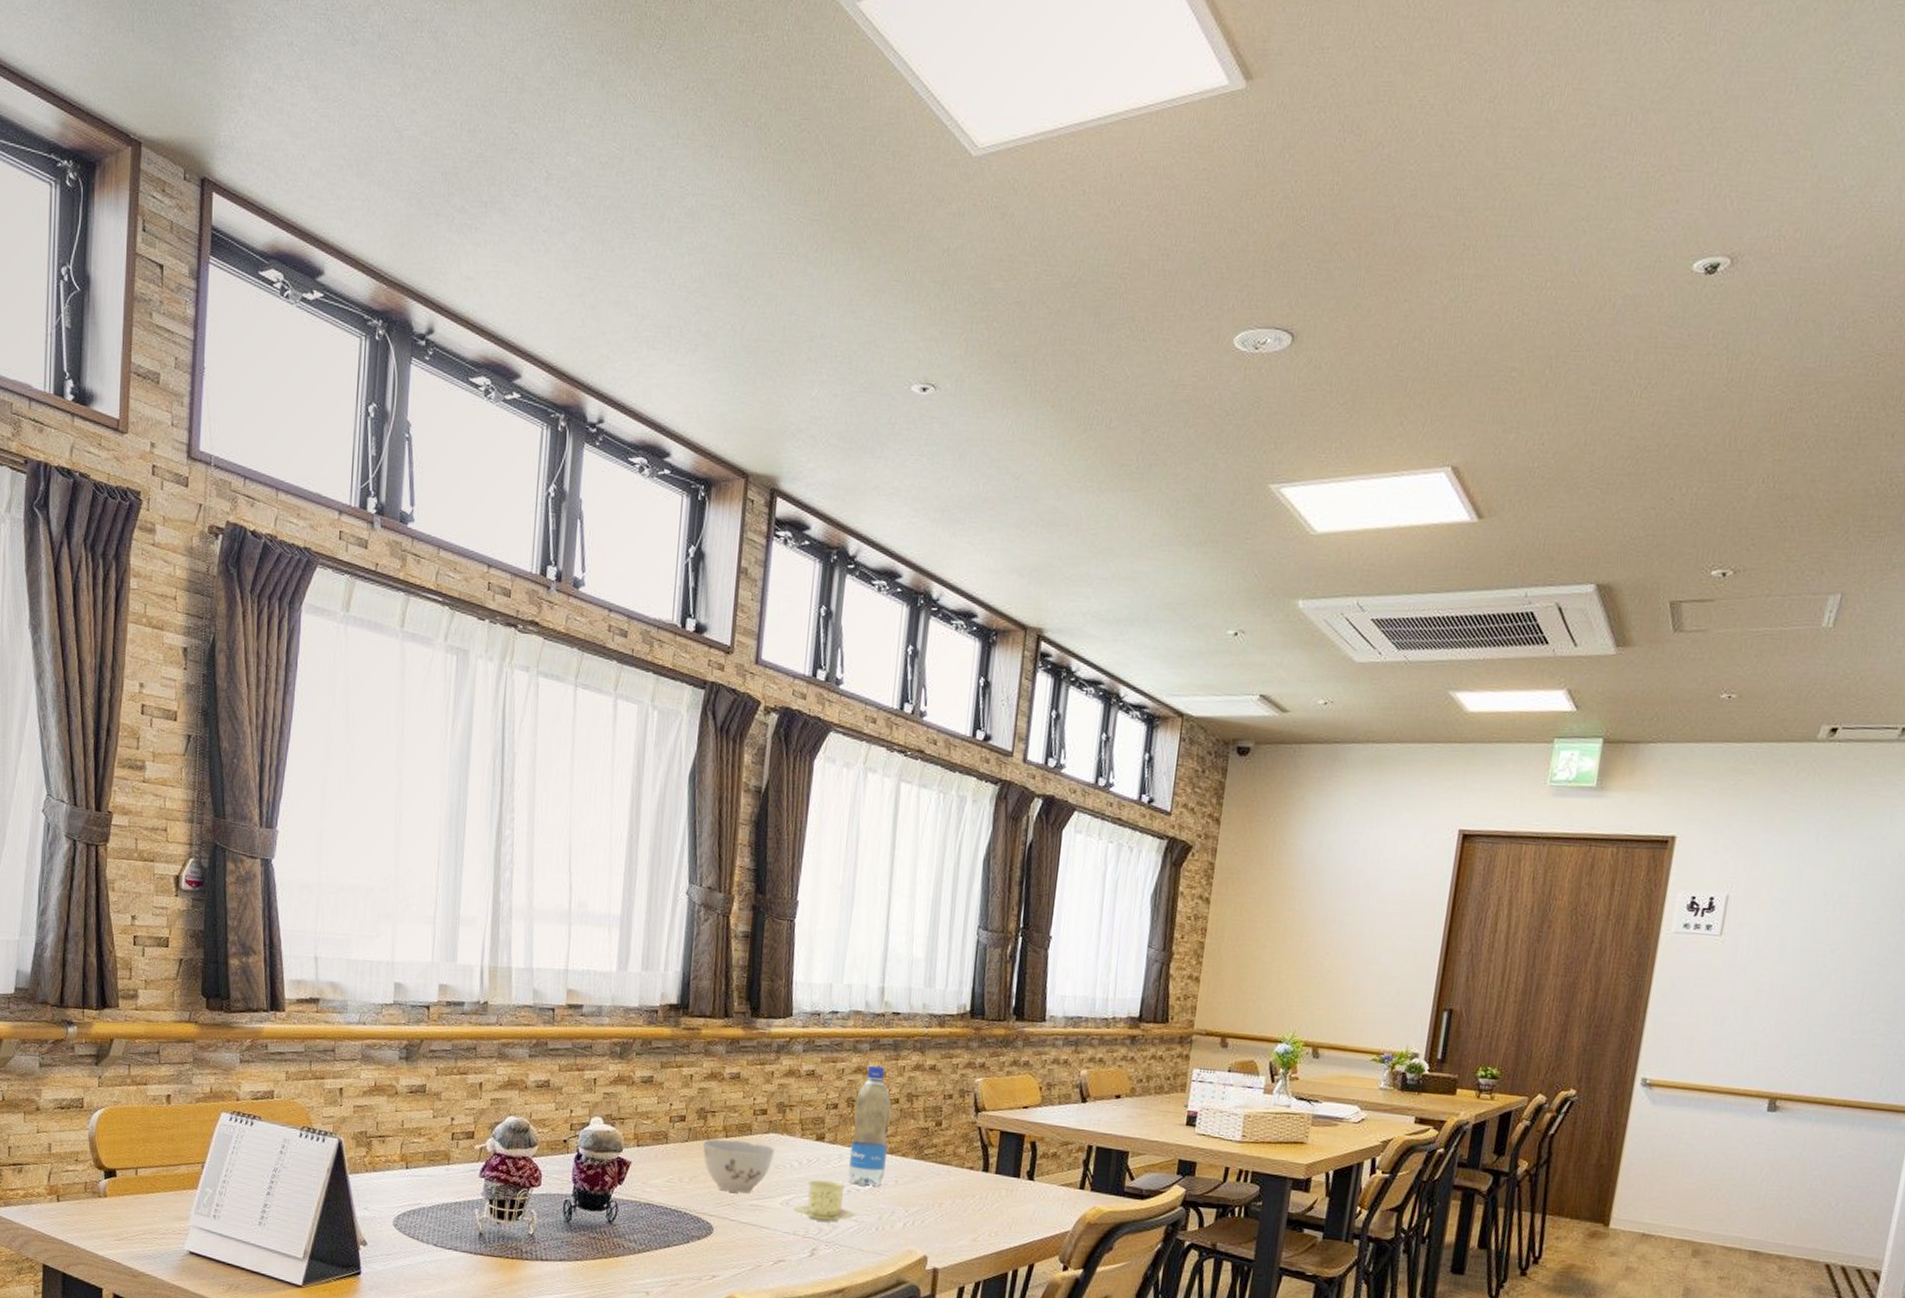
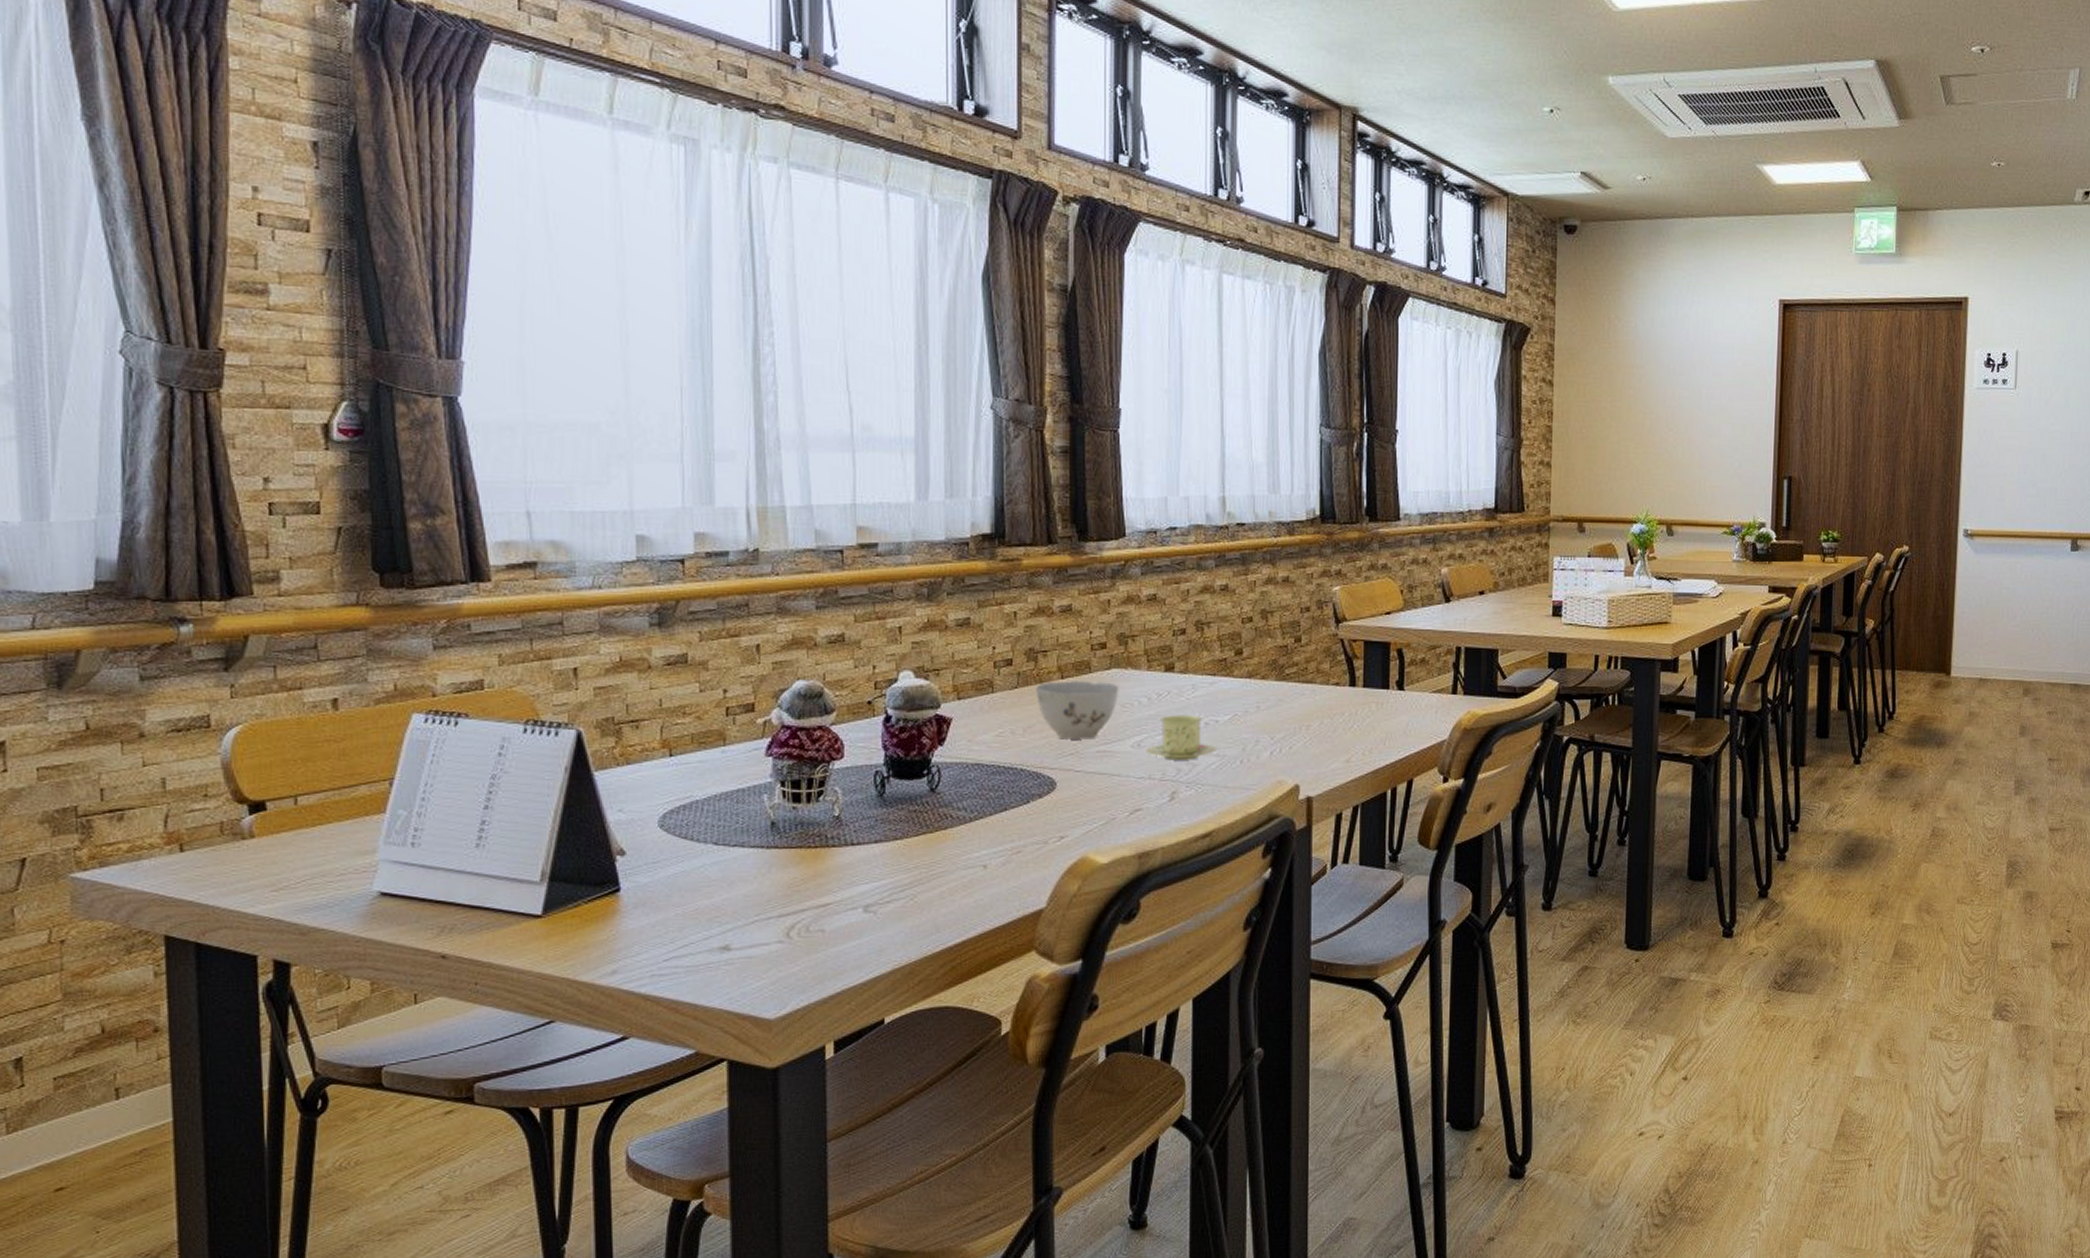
bottle: present [848,1065,892,1188] -> none [1203,583,1245,717]

